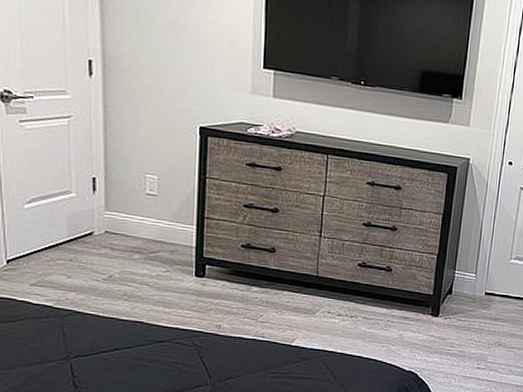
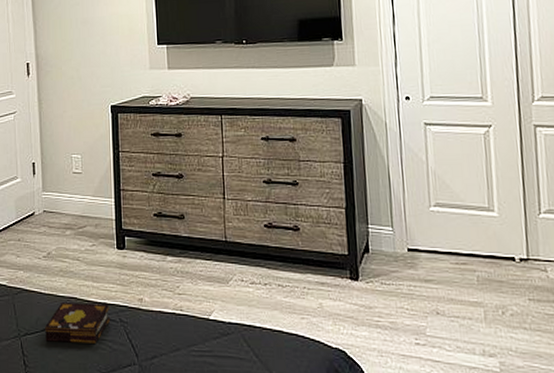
book: none [102,326,182,366] -> present [45,302,110,343]

